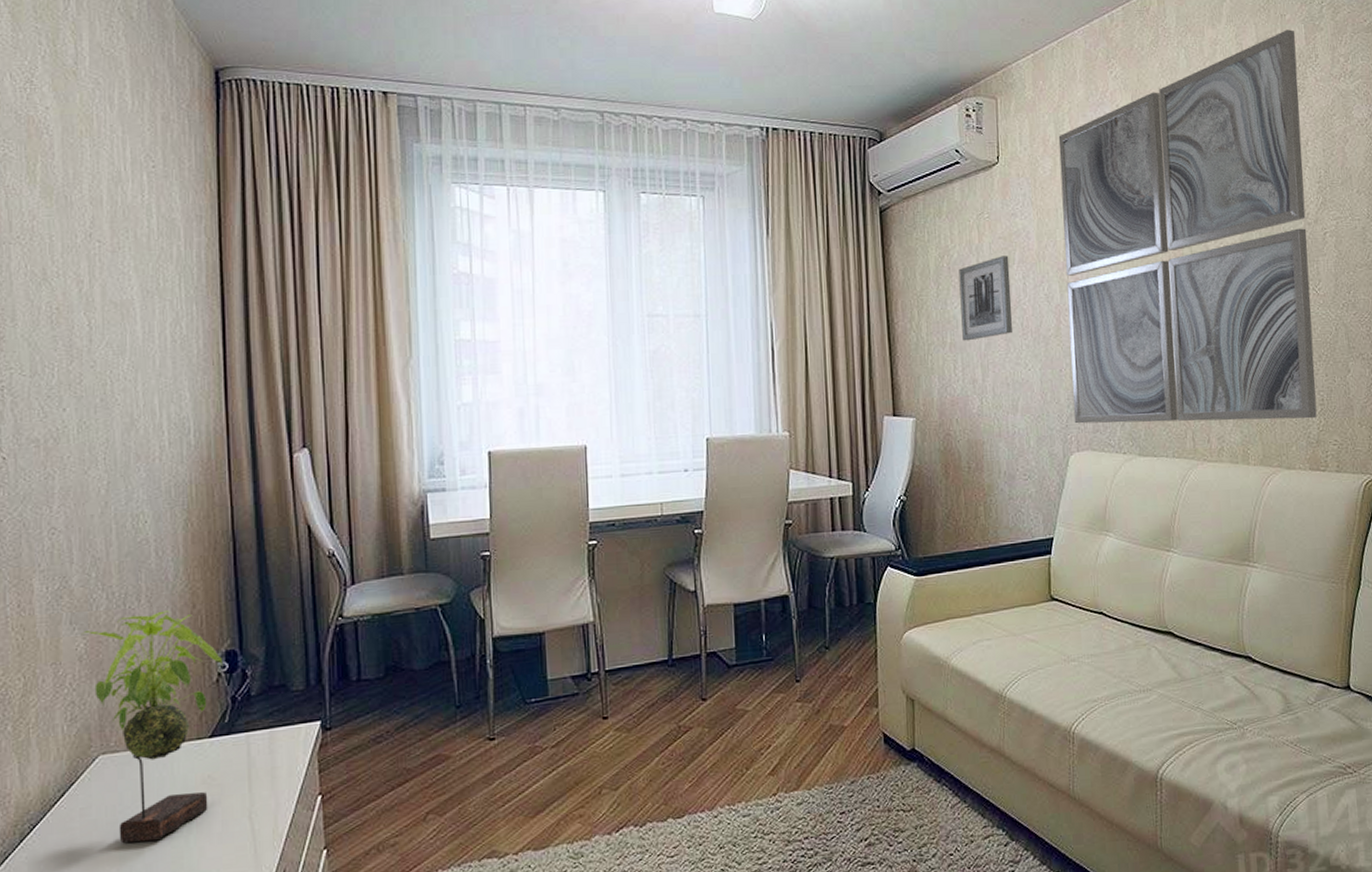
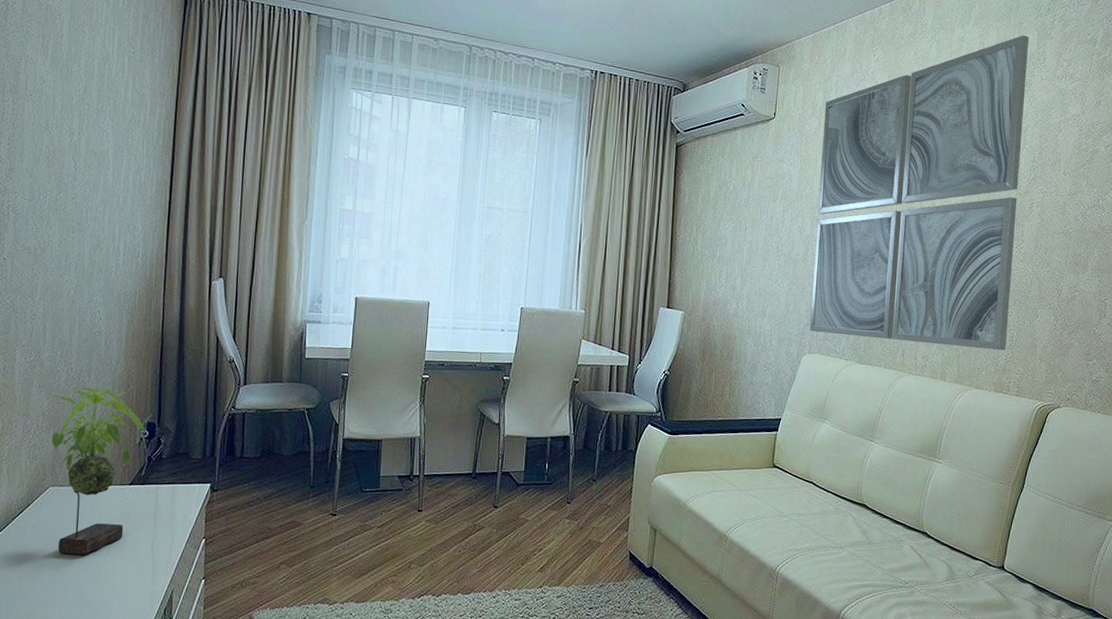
wall art: present [958,255,1013,341] -> none [729,192,774,257]

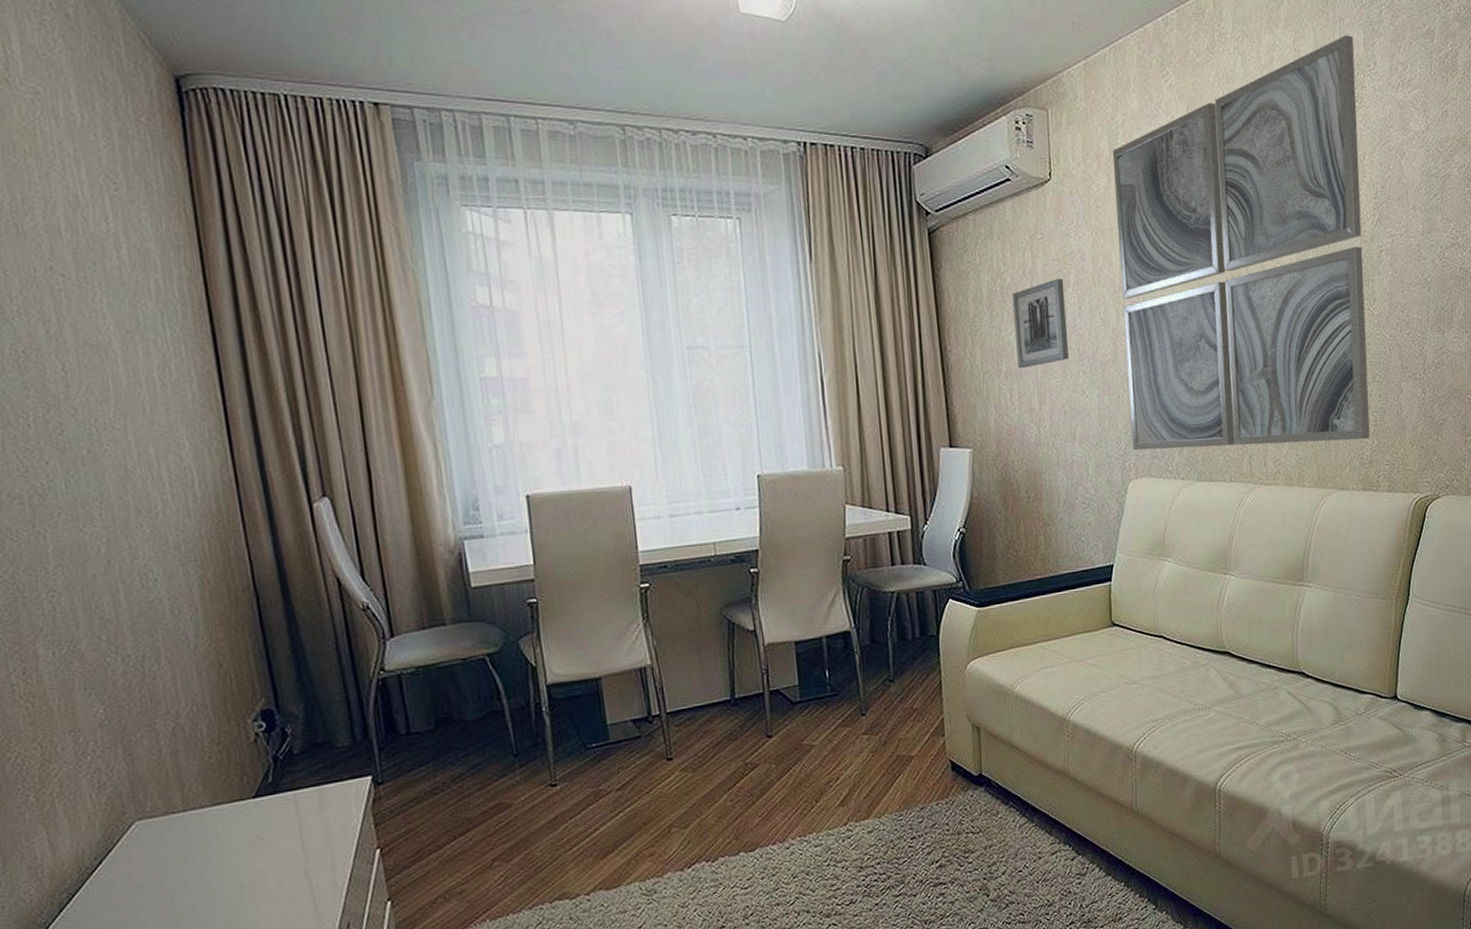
plant: present [45,386,144,556] -> none [97,671,260,907]
wall art: none [729,192,774,257] -> present [1012,278,1069,369]

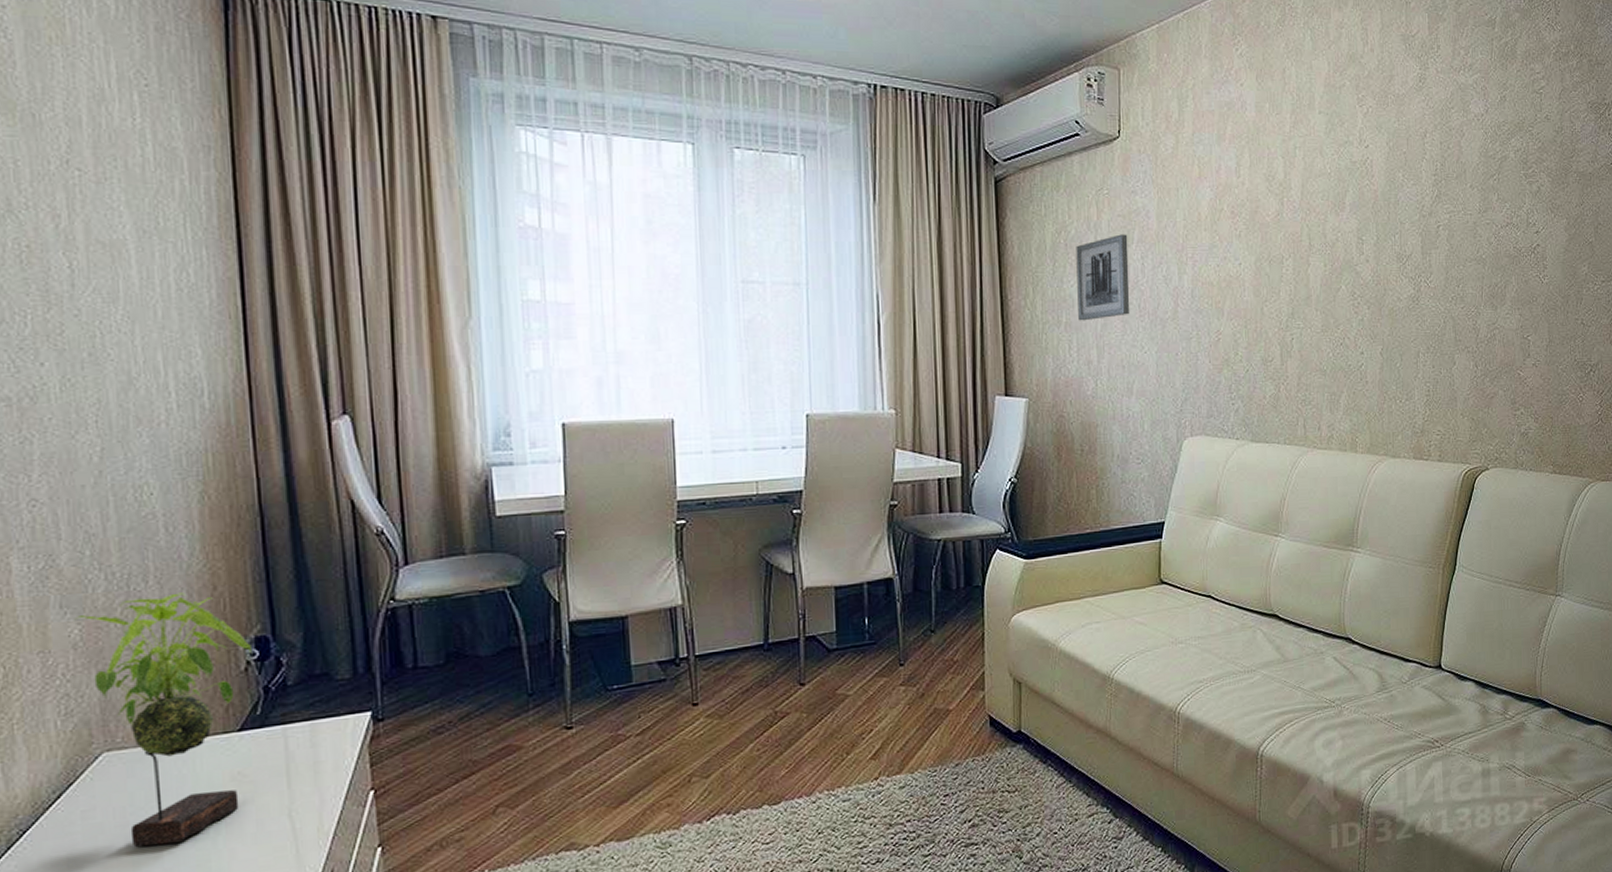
plant: none [97,671,260,907] -> present [73,592,251,848]
wall art: present [1112,35,1370,451] -> none [1181,18,1423,409]

